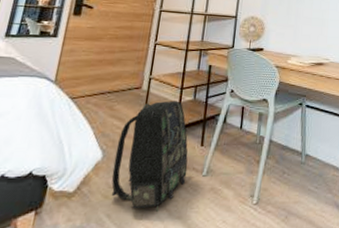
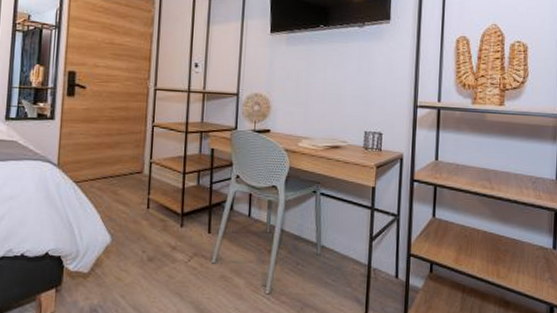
backpack: present [111,101,188,213] -> none [122,186,196,297]

